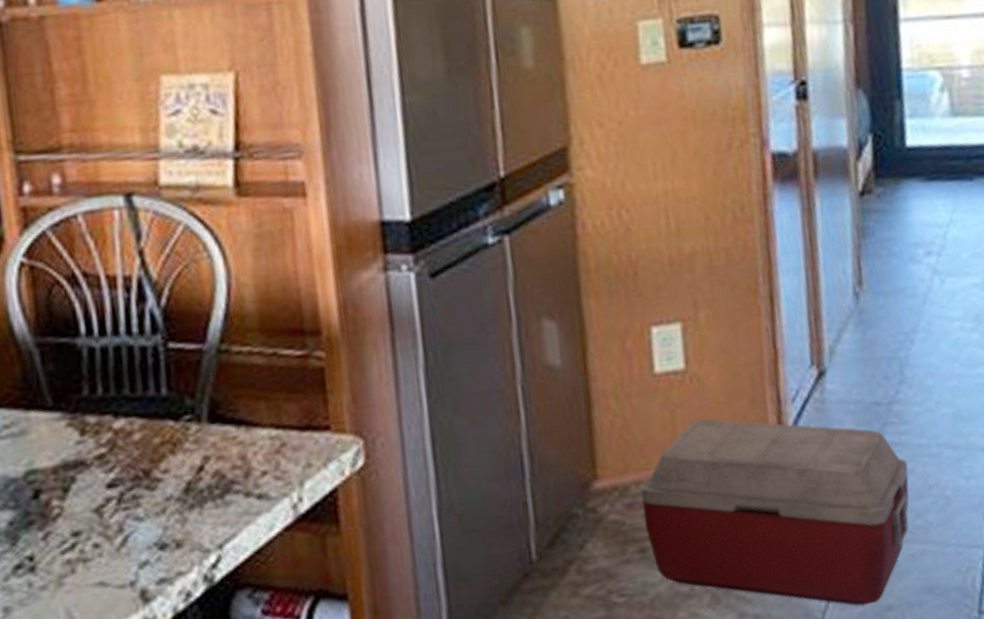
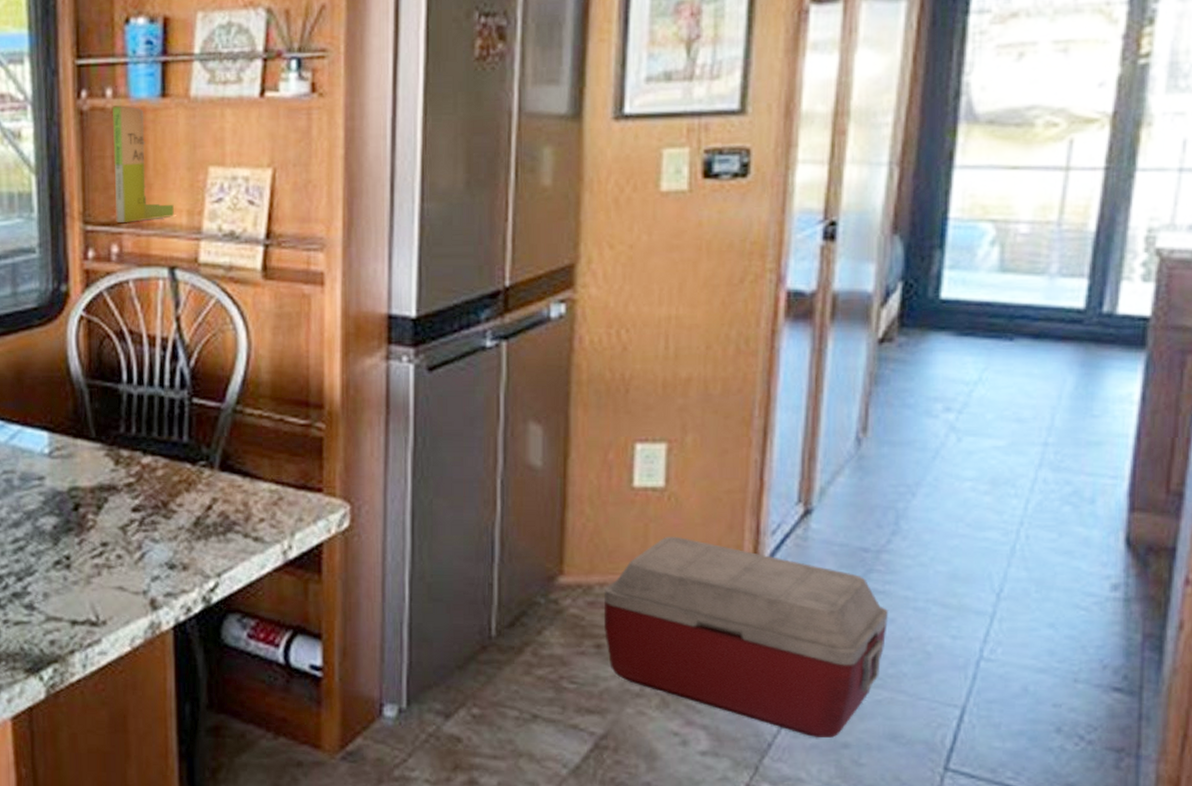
book: none [38,12,125,149] -> present [113,105,174,223]

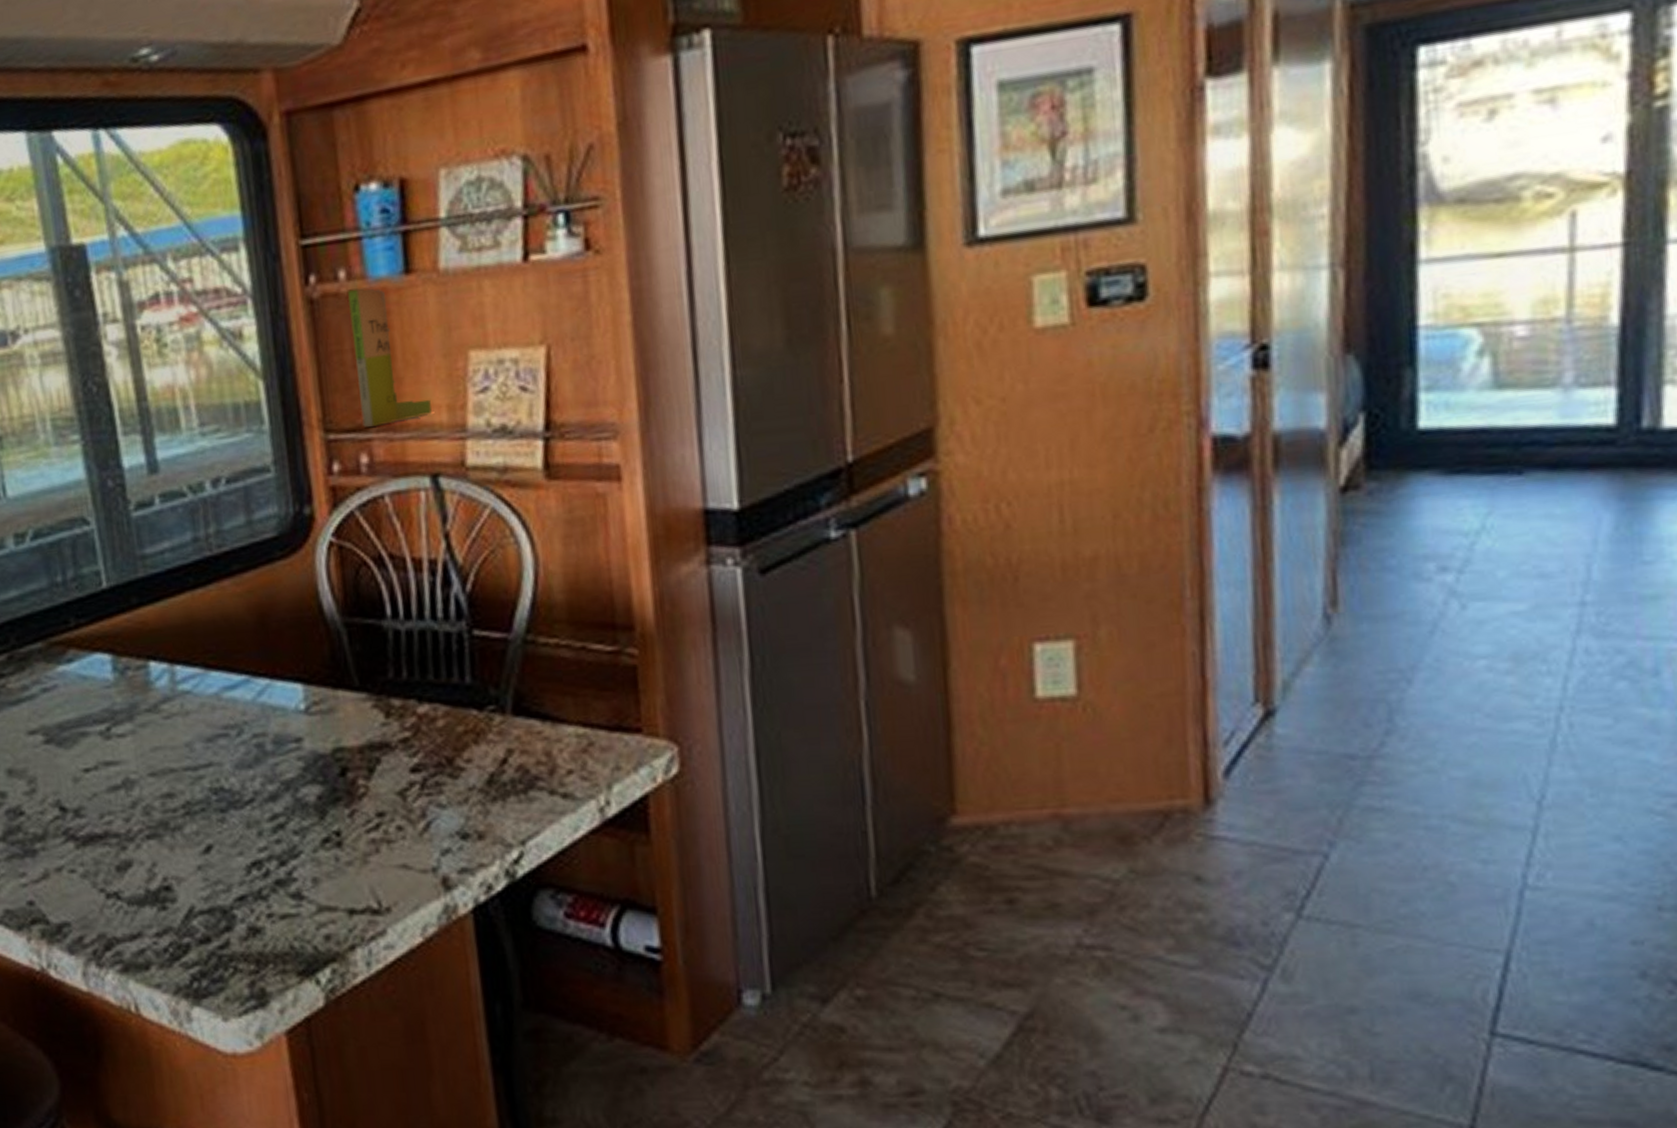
cooler: present [603,536,889,738] -> none [1010,756,1394,1002]

